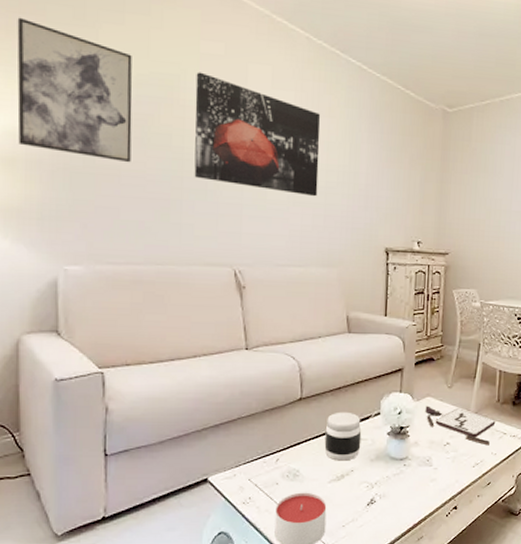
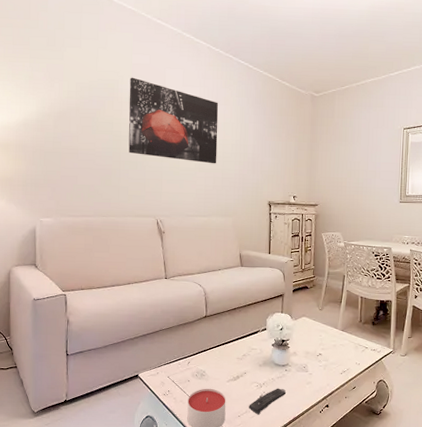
wall art: present [17,17,133,163] -> none [11,47,86,144]
jar: present [324,412,362,461] -> none [224,327,252,365]
remote control: none [356,488,405,523] -> present [249,388,287,415]
board game: present [425,406,496,446] -> none [301,324,359,357]

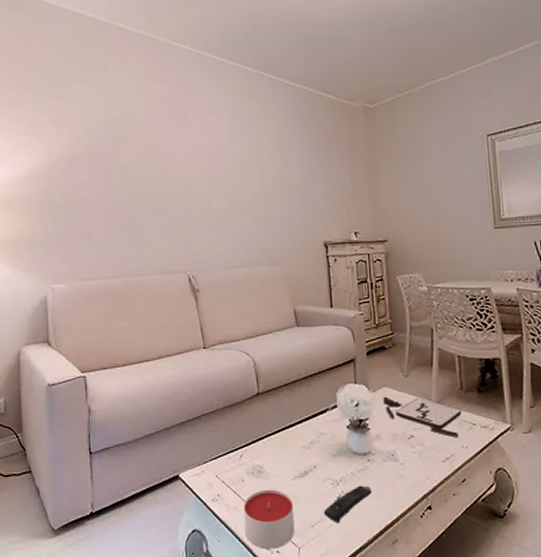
wall art: present [128,77,219,164] -> none [145,110,256,202]
board game: none [301,324,359,357] -> present [383,396,462,438]

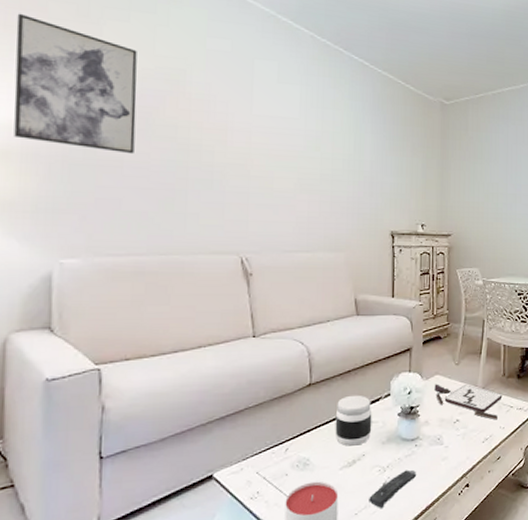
wall art: none [12,92,99,193] -> present [14,13,137,154]
jar: none [284,405,321,457] -> present [335,395,372,446]

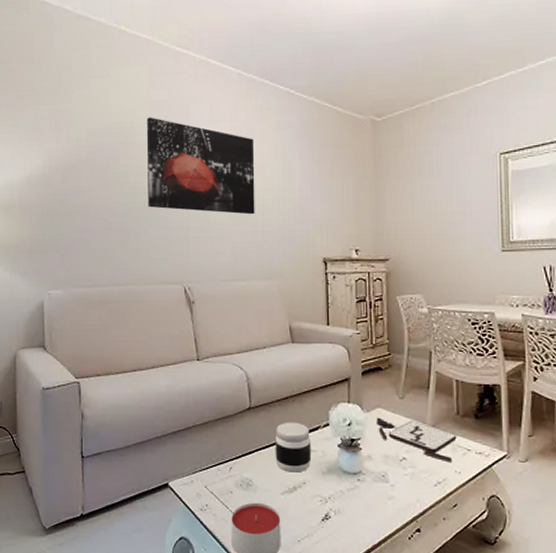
wall art: present [14,13,137,154] -> none [14,95,97,200]
wall art: none [200,67,326,184] -> present [146,117,255,215]
remote control: present [369,470,417,509] -> none [311,504,361,540]

